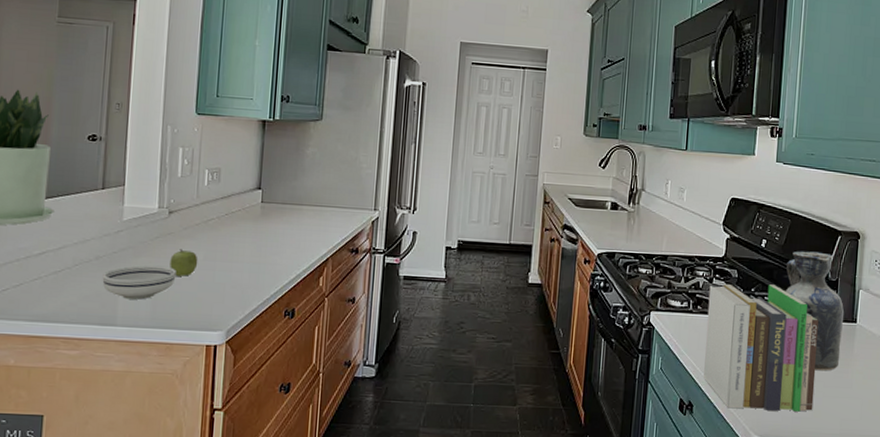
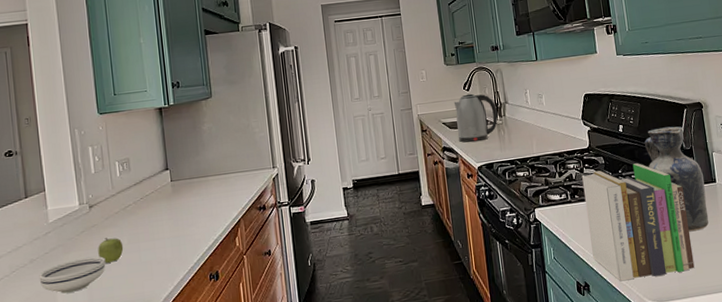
kettle: none [582,172,632,227] -> present [453,93,498,143]

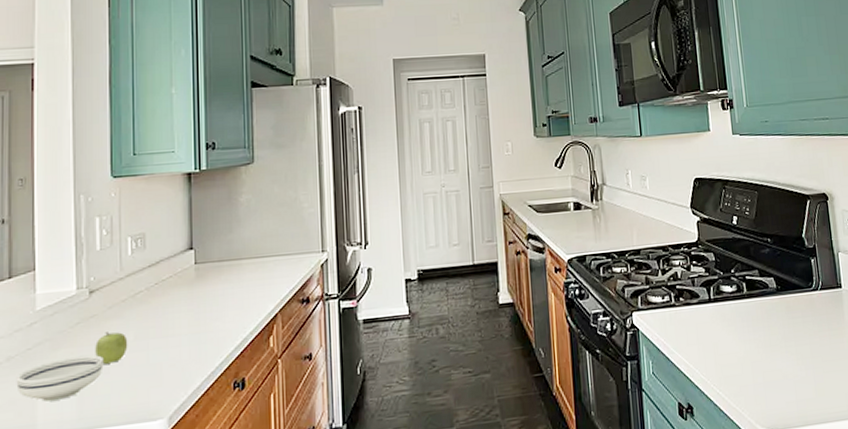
kettle: present [453,93,498,143] -> none [542,172,594,230]
books: present [581,163,695,282] -> none [688,262,816,404]
ceramic jug: present [645,126,709,232] -> none [761,220,833,346]

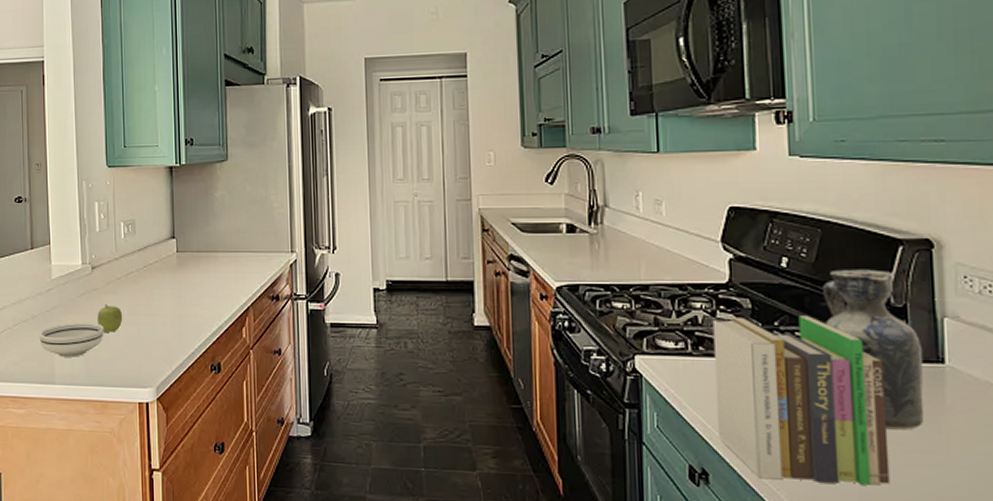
books: none [688,262,816,404] -> present [712,316,890,485]
ceramic jug: none [761,220,833,346] -> present [823,269,925,430]

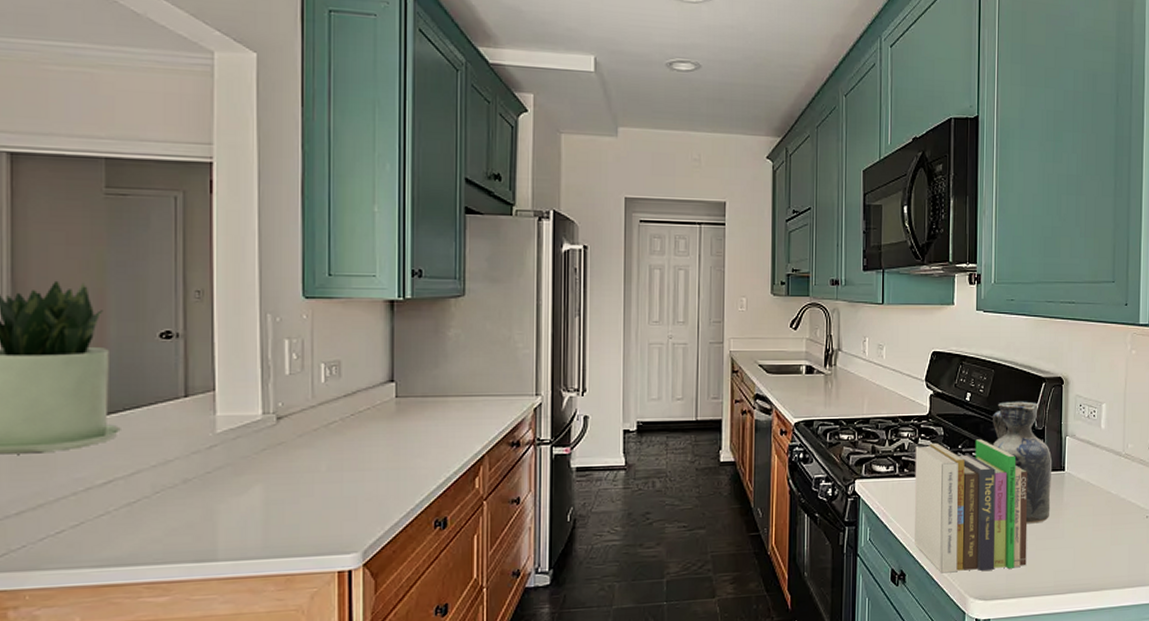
bowl: present [39,322,104,357] -> none [194,483,292,527]
fruit: present [97,305,123,332] -> none [283,461,320,493]

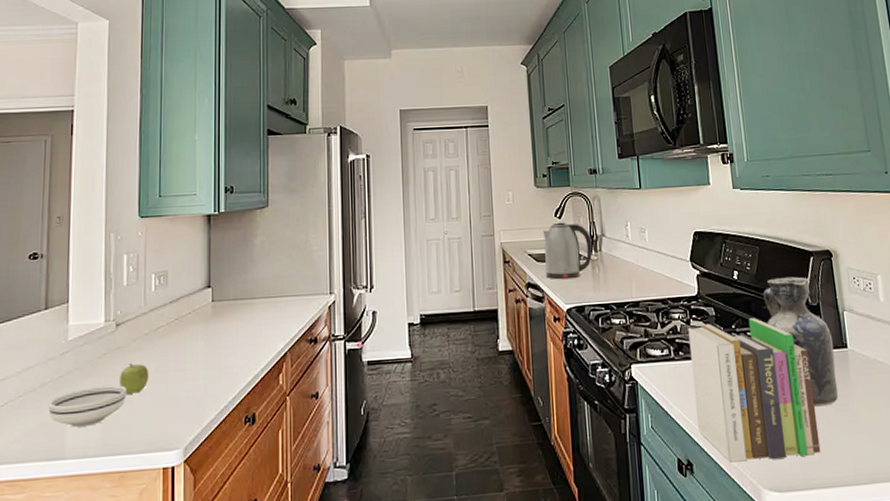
bowl: none [194,483,292,527] -> present [48,384,127,427]
fruit: none [283,461,320,493] -> present [119,363,149,394]
kettle: none [775,333,827,393] -> present [542,222,593,280]

